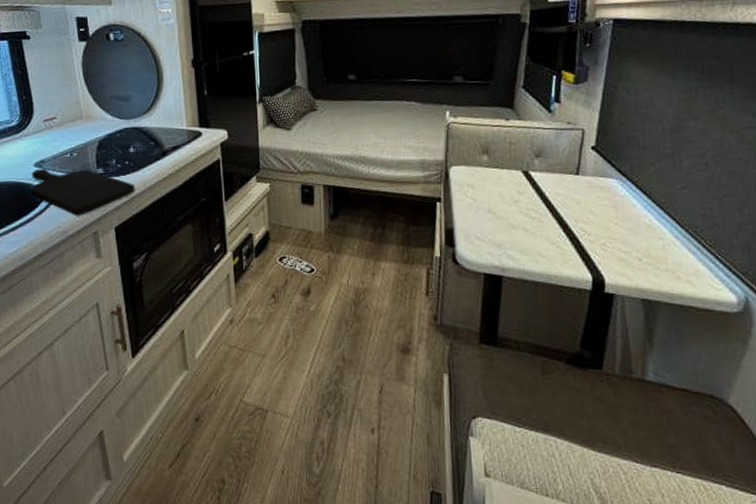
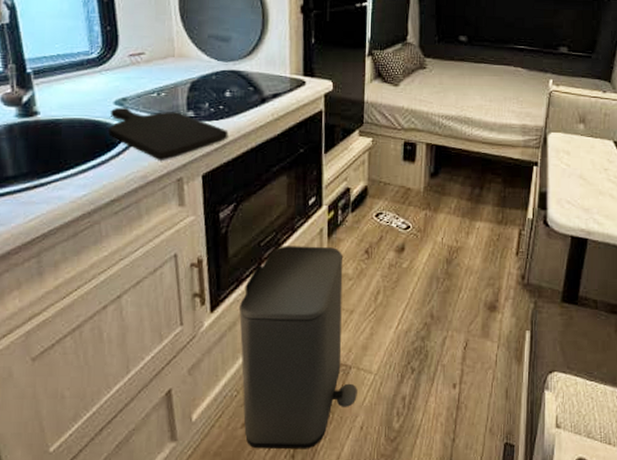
pedal bin: none [157,292,276,492] -> present [238,246,357,450]

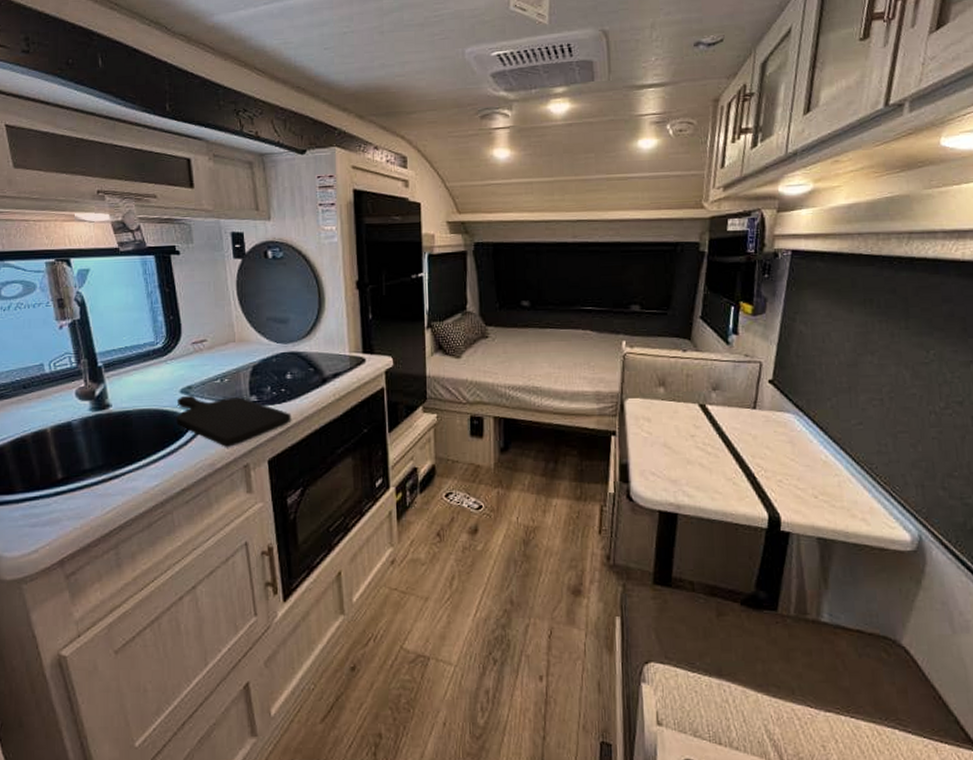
pedal bin: present [238,246,357,450] -> none [311,530,438,747]

